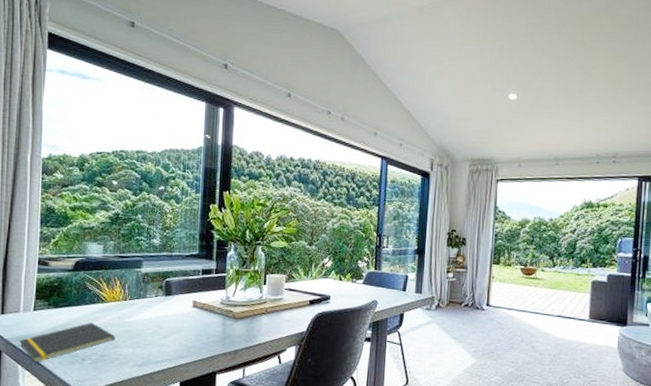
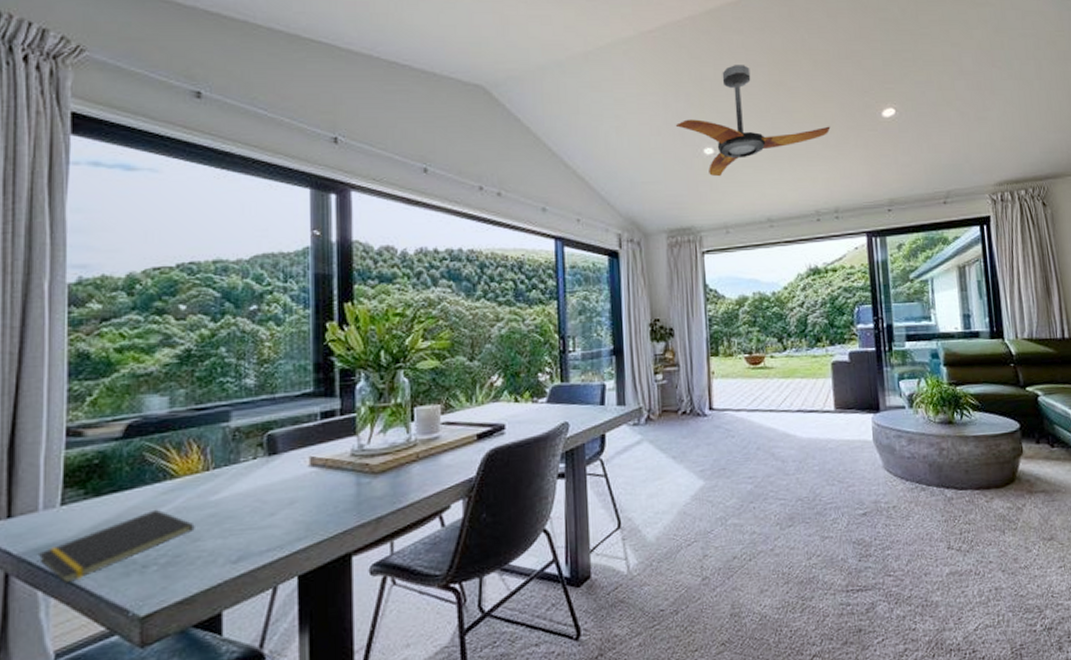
ceiling fan: none [487,24,620,119] -> present [675,65,831,177]

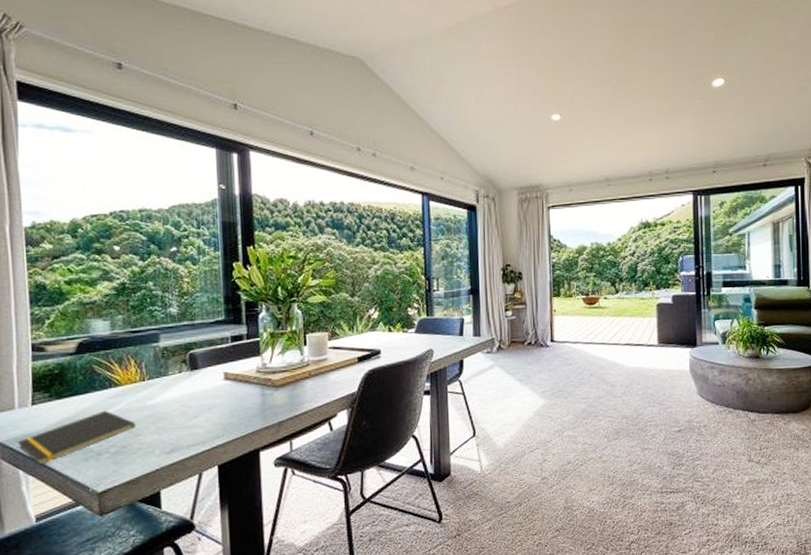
ceiling fan: present [675,65,831,177] -> none [527,38,665,141]

